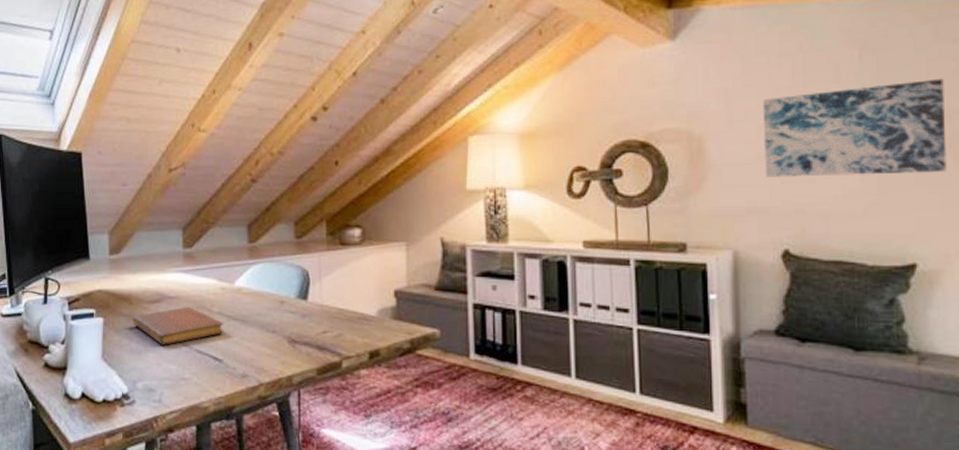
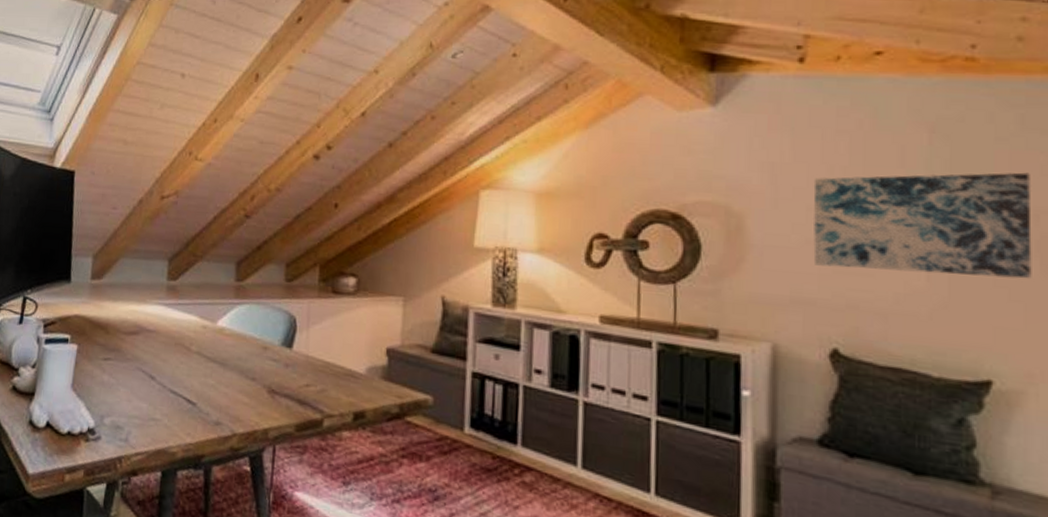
notebook: present [133,306,224,345] -> none [107,342,202,381]

